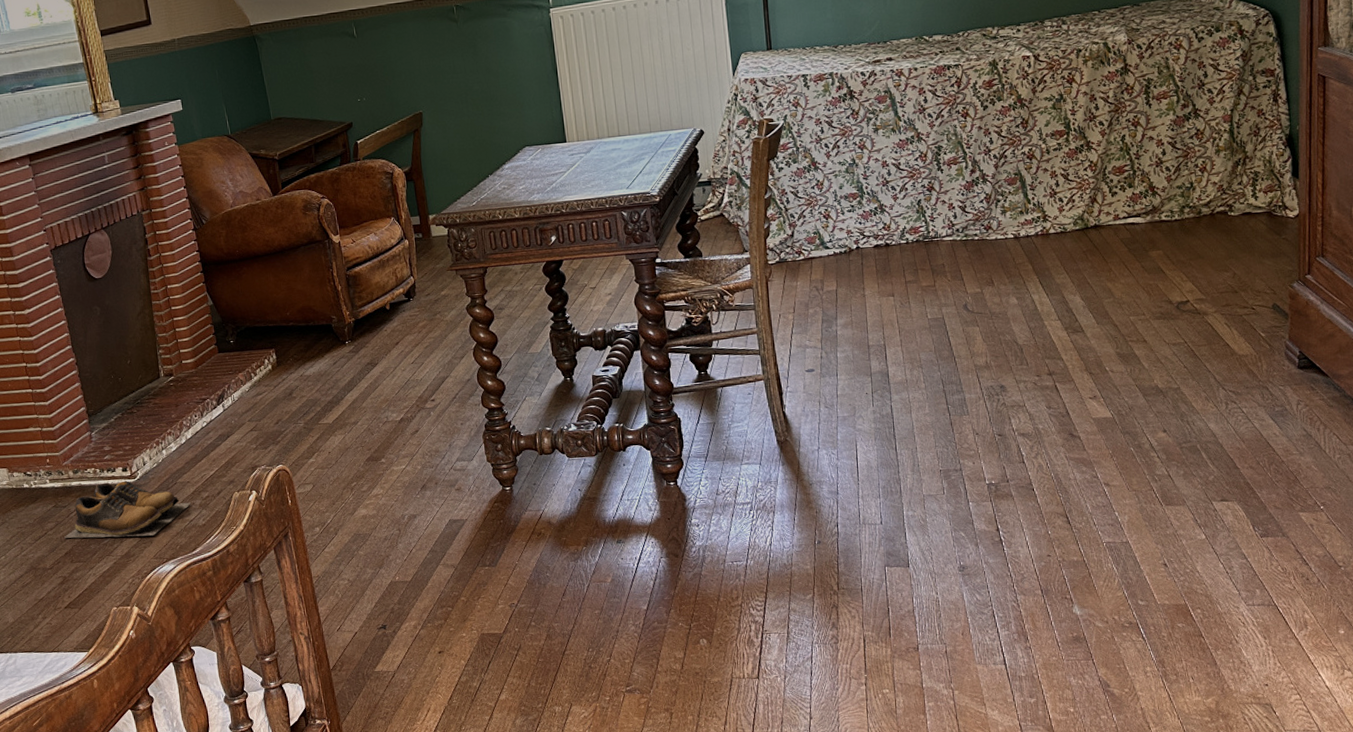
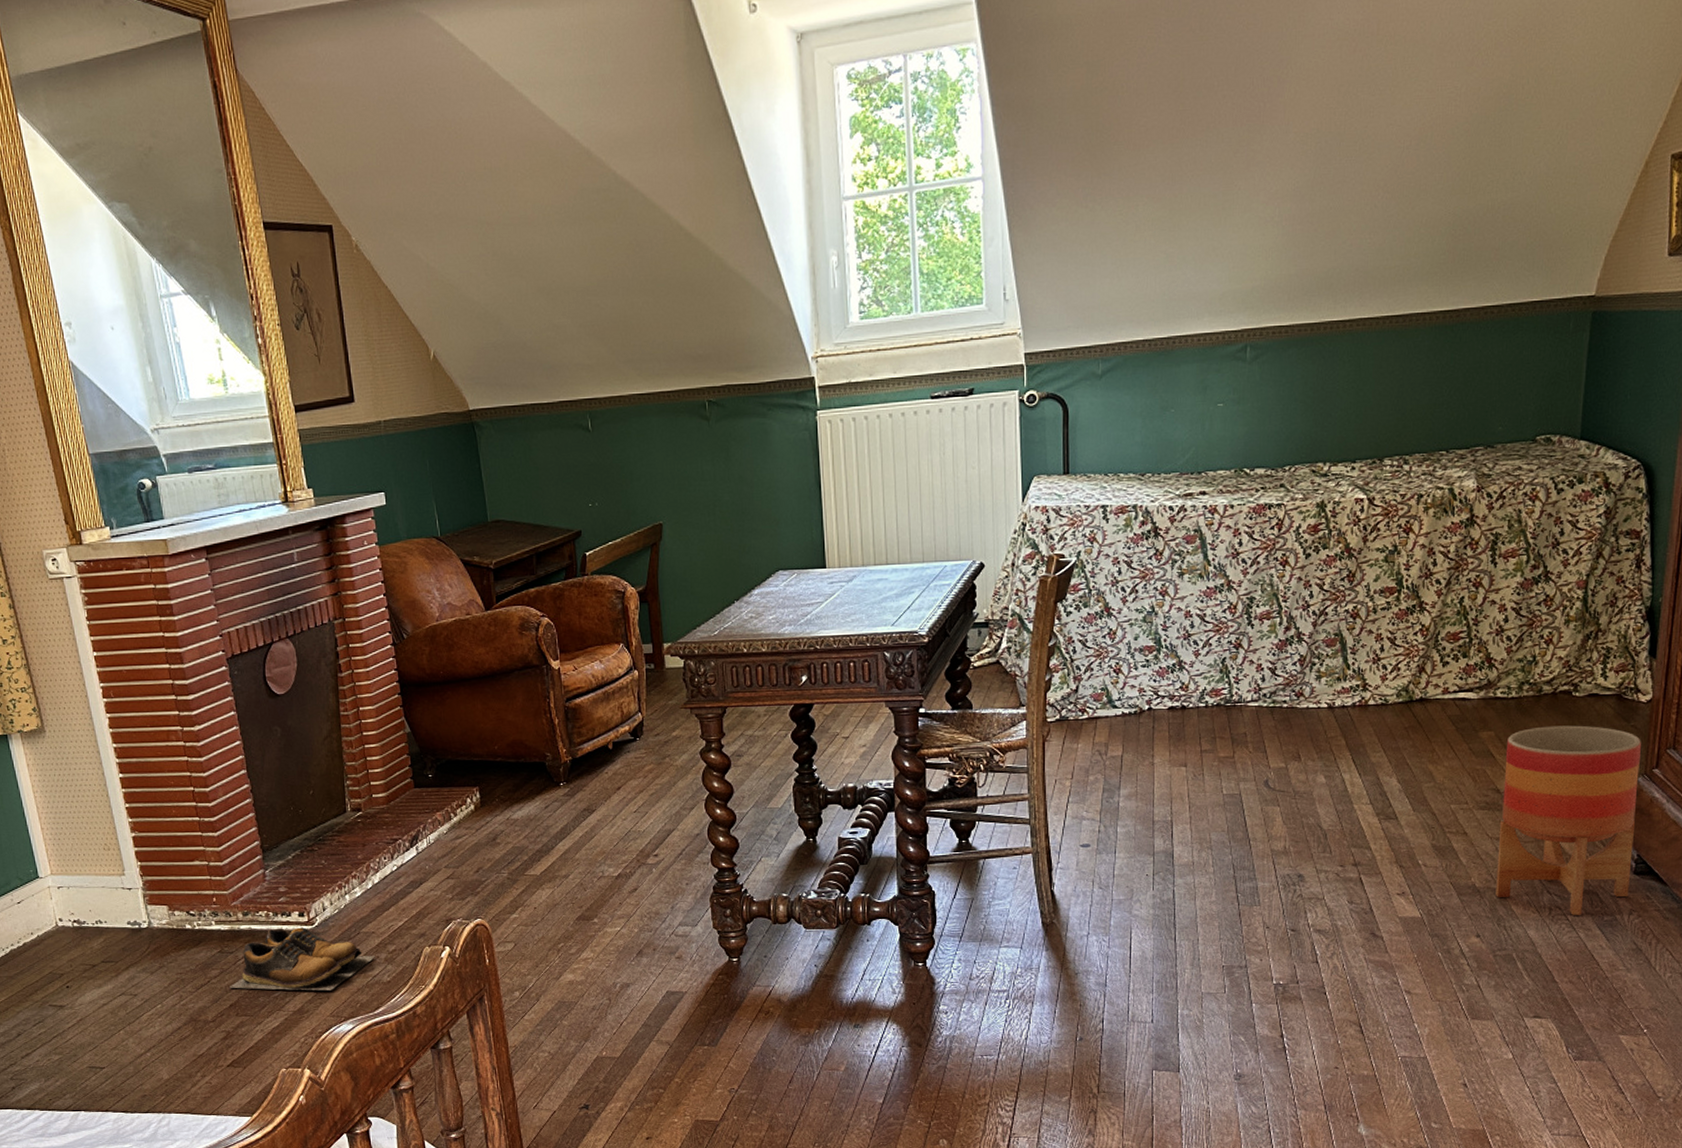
planter: none [1174,240,1295,408] -> present [1495,725,1641,915]

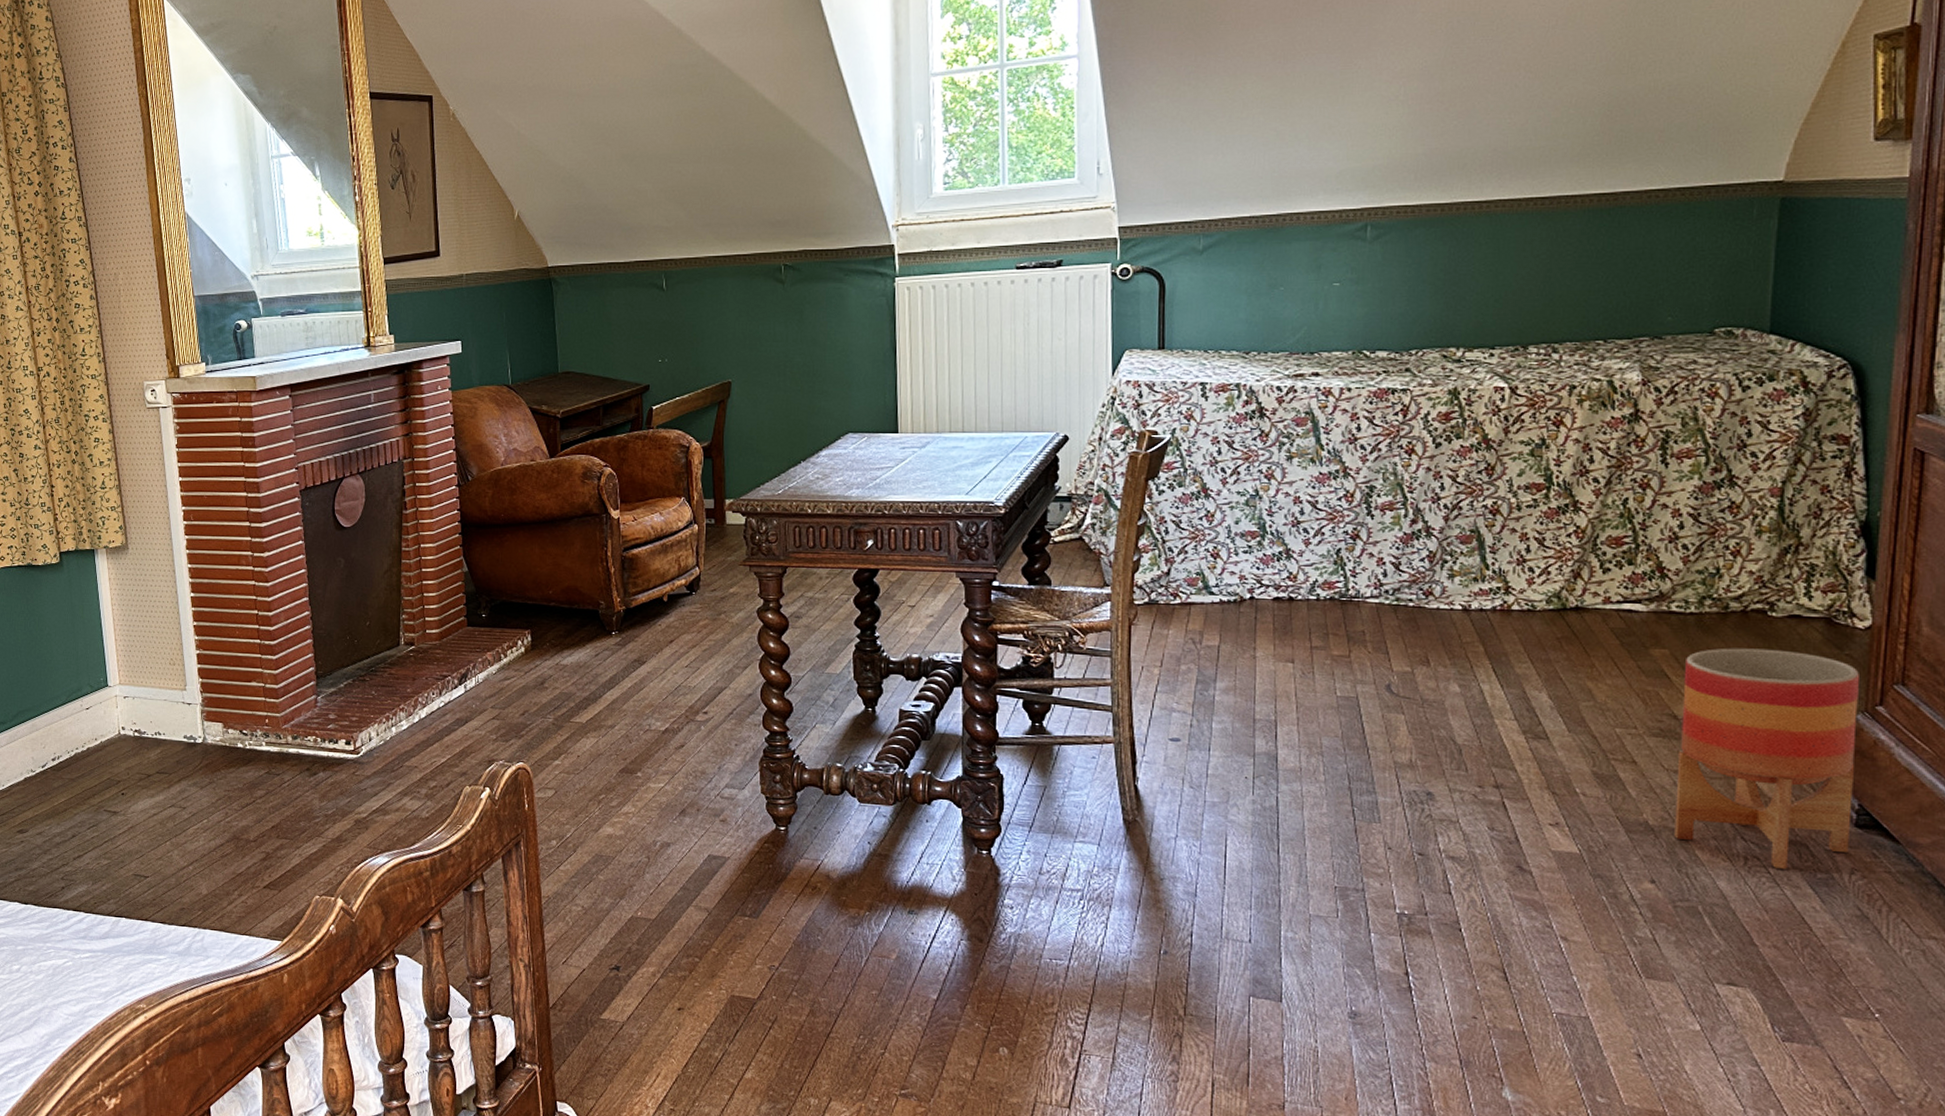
shoes: present [229,927,375,991] -> none [273,754,416,821]

